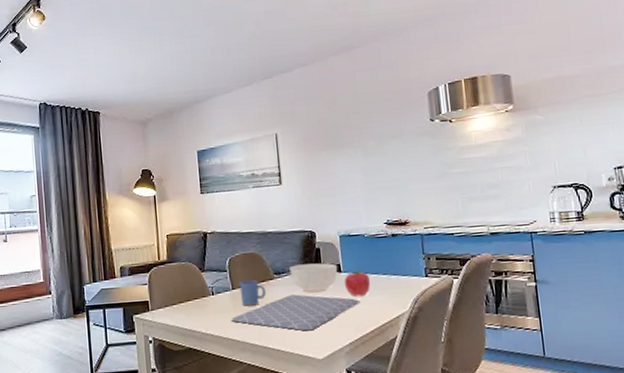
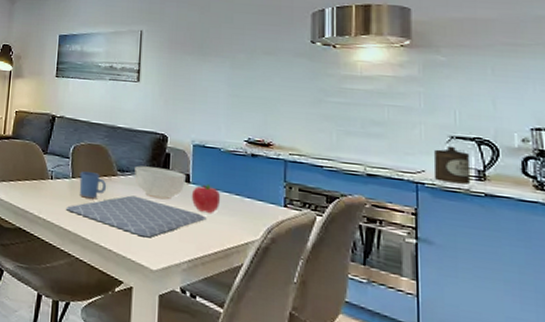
canister: none [542,194,572,228] -> present [433,146,471,185]

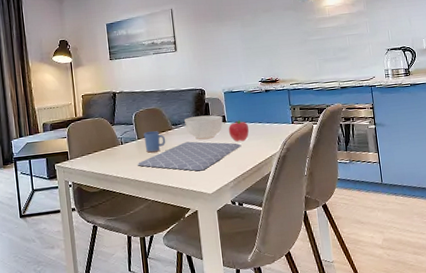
canister: present [433,146,471,185] -> none [379,56,402,82]

